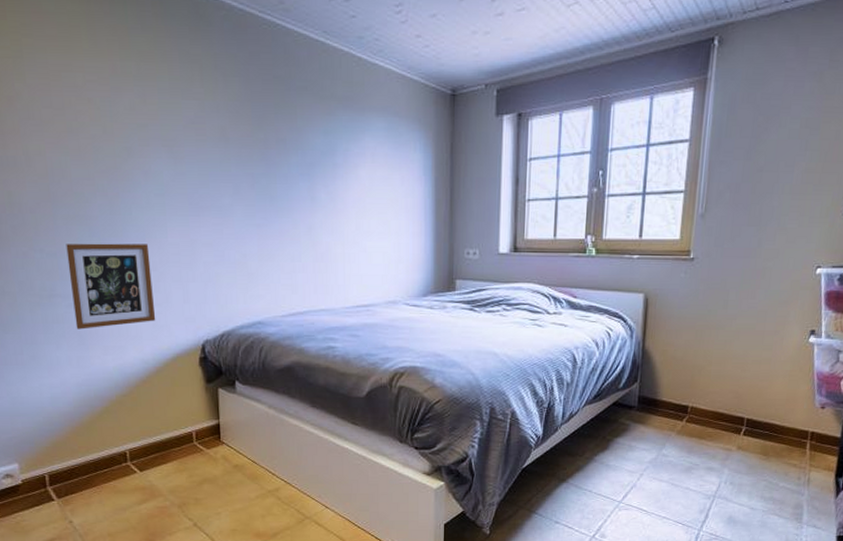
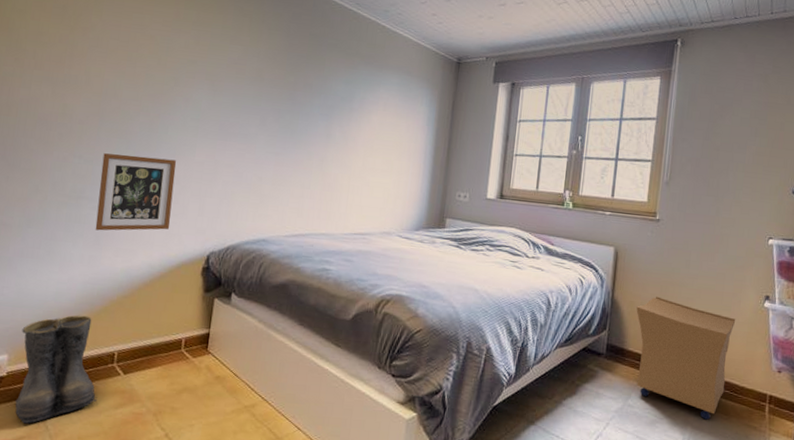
boots: none [26,418,119,526] -> present [15,315,97,424]
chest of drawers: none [669,342,778,462] -> present [636,296,736,420]

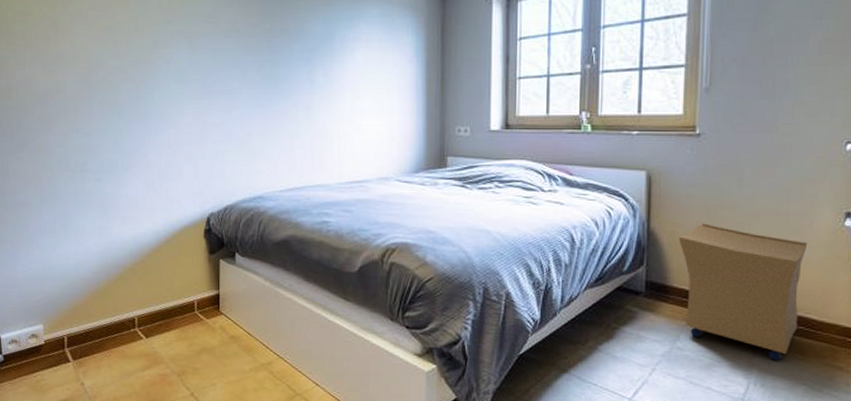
boots: present [15,315,97,424] -> none [51,284,125,387]
picture frame: present [95,153,177,231] -> none [98,124,169,202]

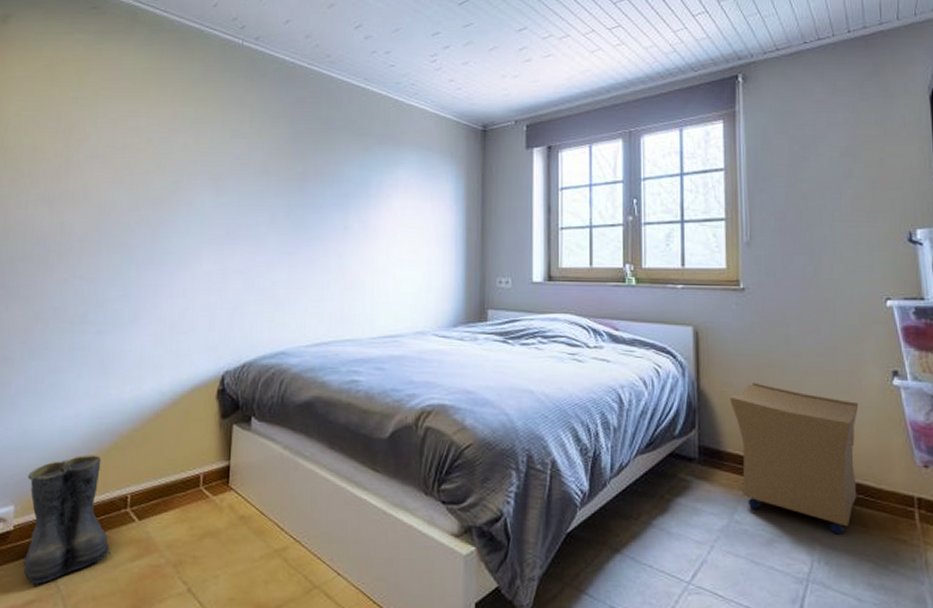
boots: none [51,284,125,387] -> present [23,454,111,585]

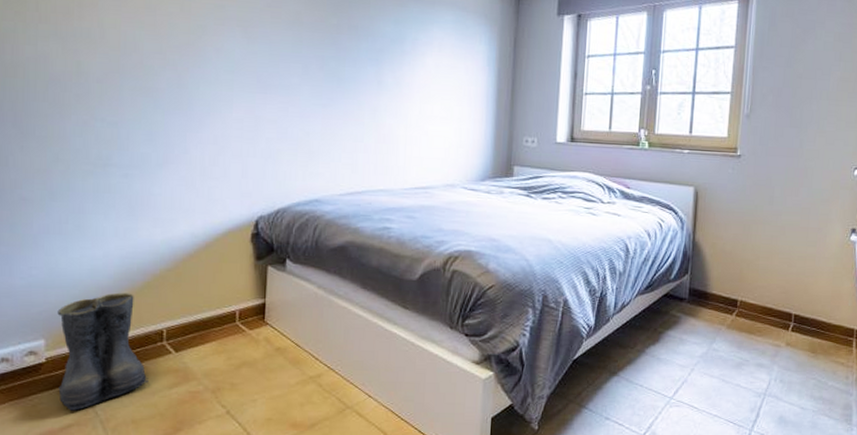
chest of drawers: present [730,382,859,535] -> none [719,236,822,359]

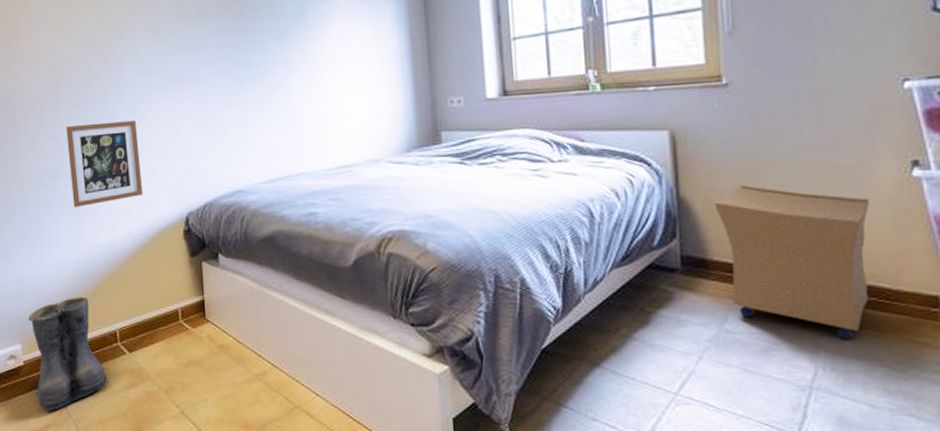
picture frame: none [127,114,213,201] -> present [66,120,143,208]
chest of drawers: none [719,236,822,359] -> present [715,185,870,340]

